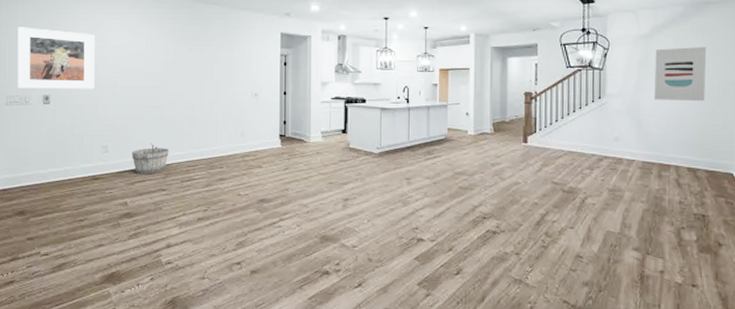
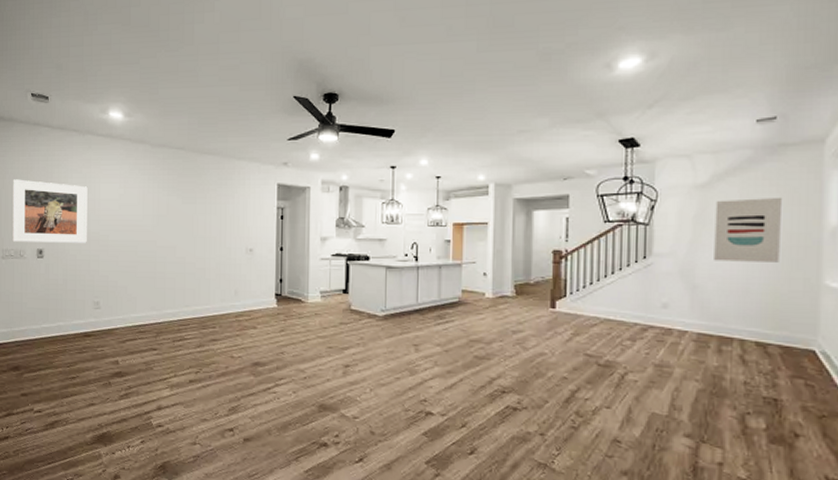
wooden bucket: present [132,143,169,174] -> none [123,300,161,333]

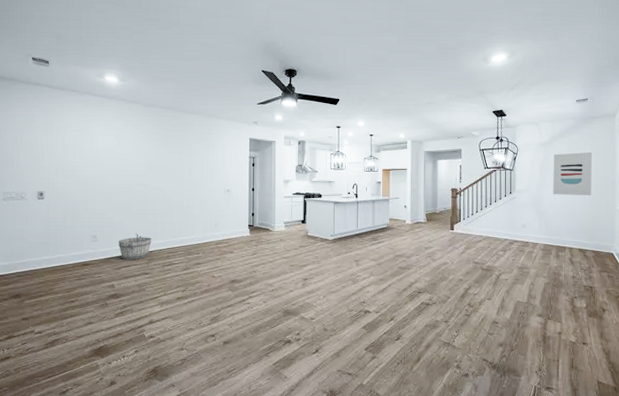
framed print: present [12,179,88,243] -> none [14,131,86,186]
wooden bucket: none [123,300,161,333] -> present [119,233,152,260]

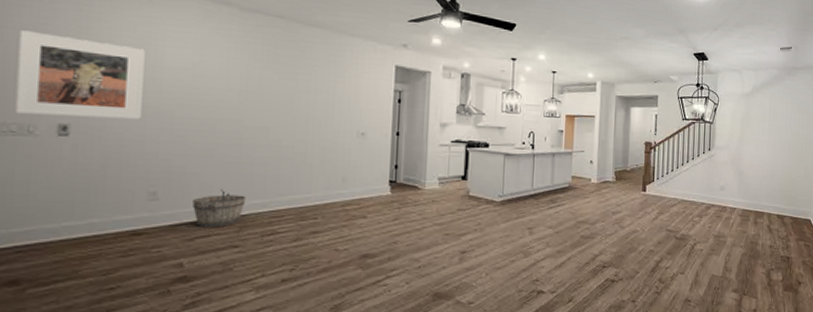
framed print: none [14,131,86,186] -> present [15,30,145,119]
wall art: present [553,151,592,195] -> none [753,106,794,155]

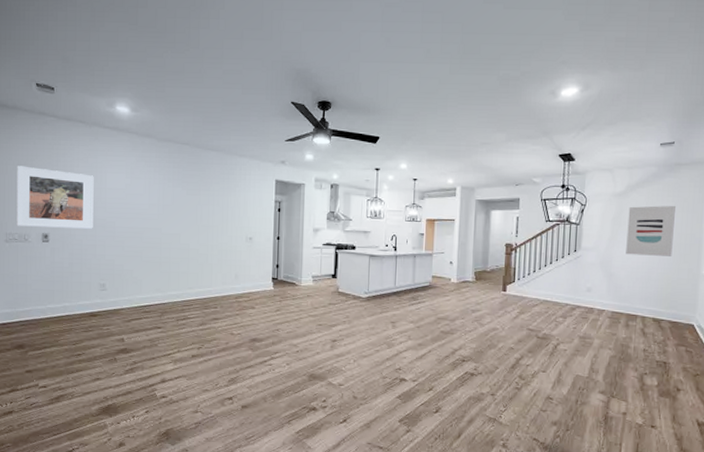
wooden bucket: present [193,188,246,228] -> none [129,282,165,312]
wall art: none [753,106,794,155] -> present [626,205,676,256]

